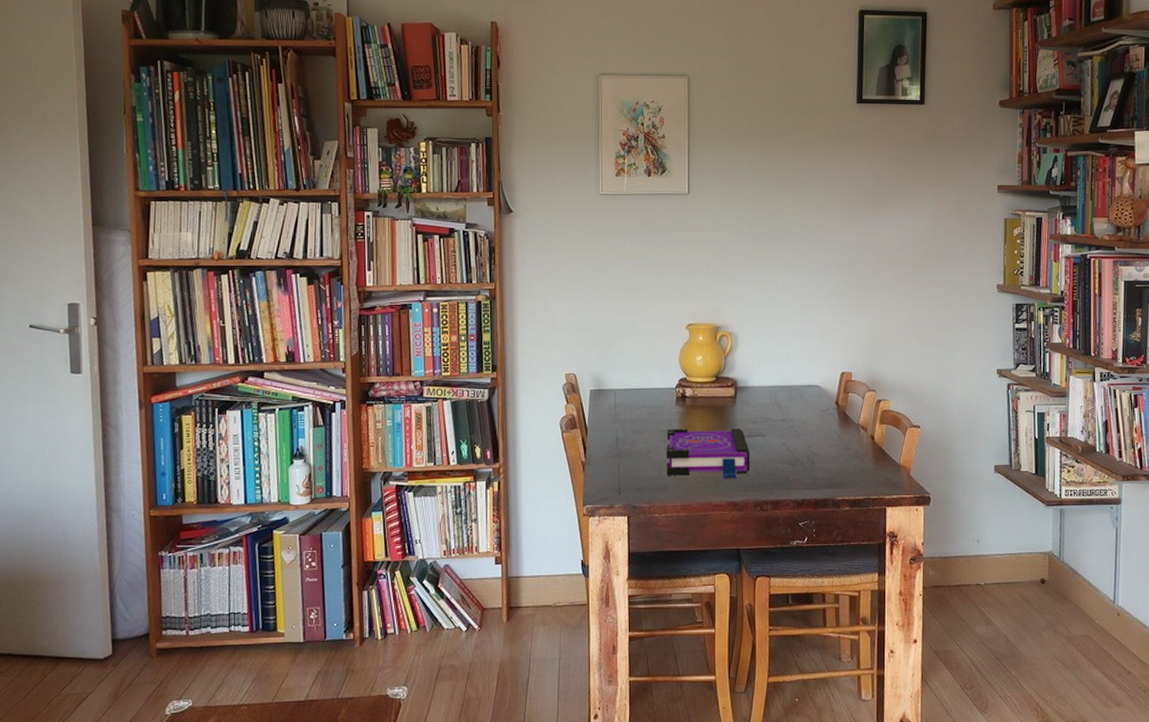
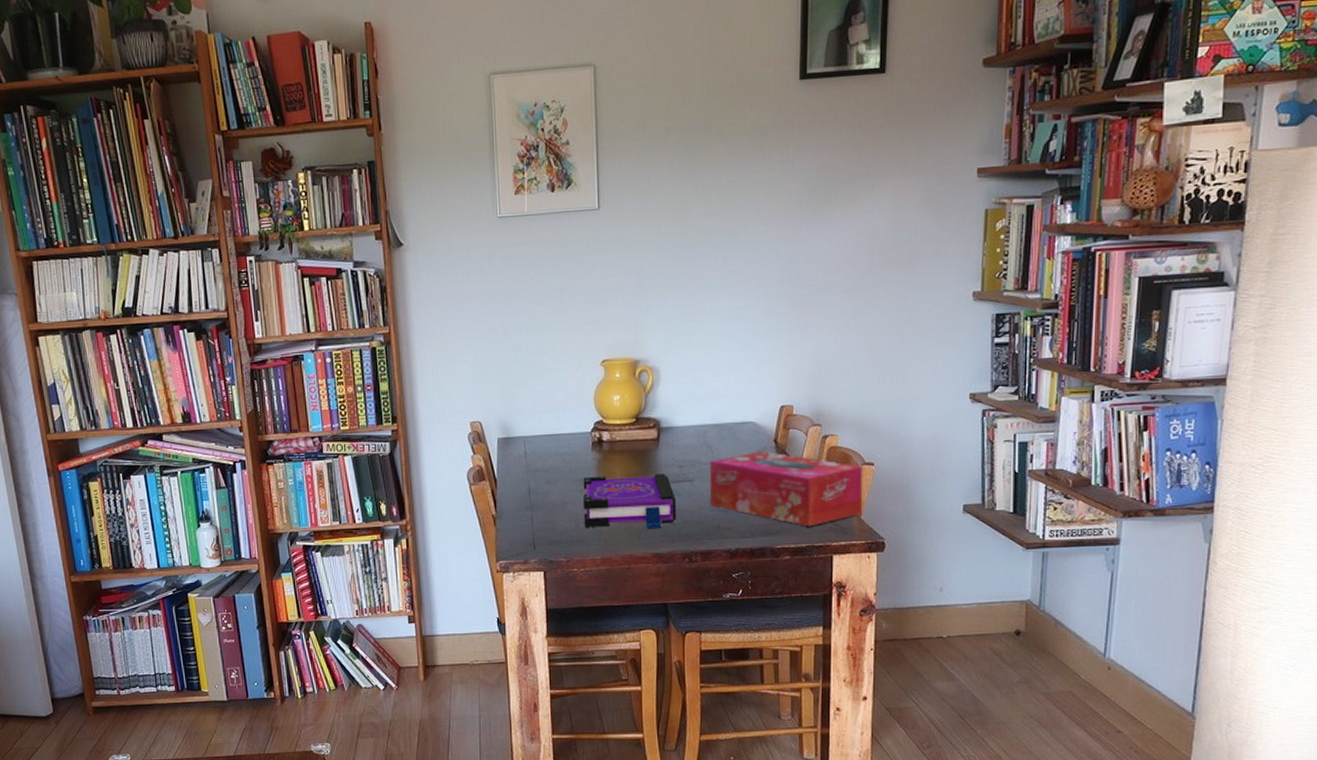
tissue box: none [780,411,911,481] -> present [710,451,863,527]

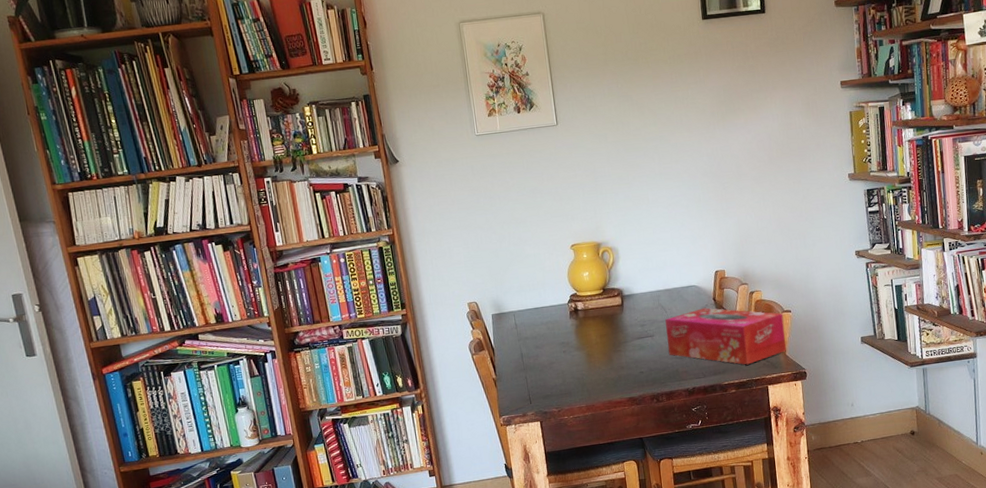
board game: present [583,473,676,529] -> none [565,332,643,382]

